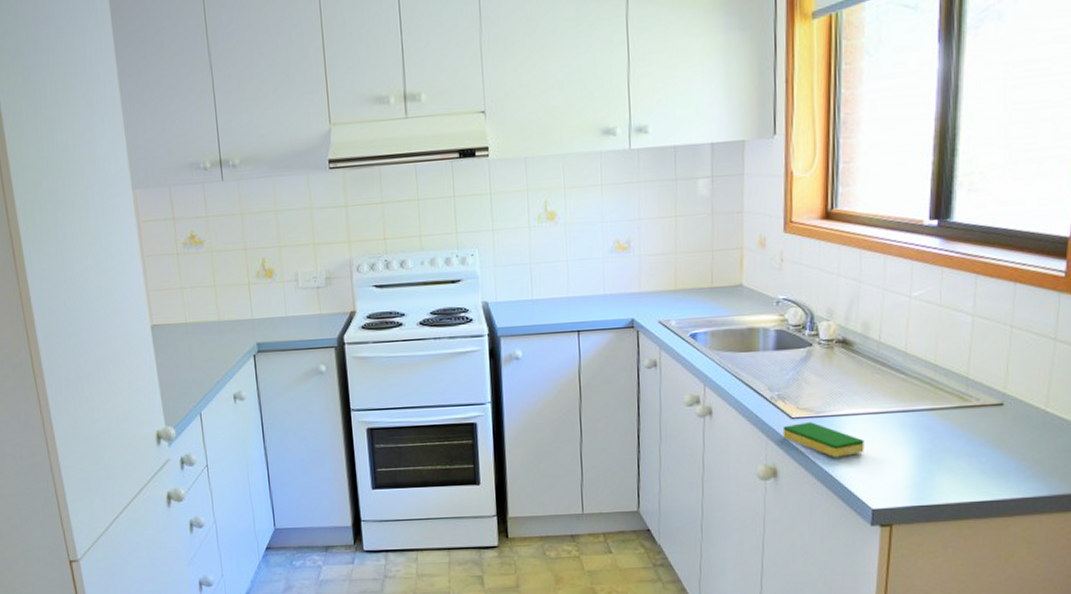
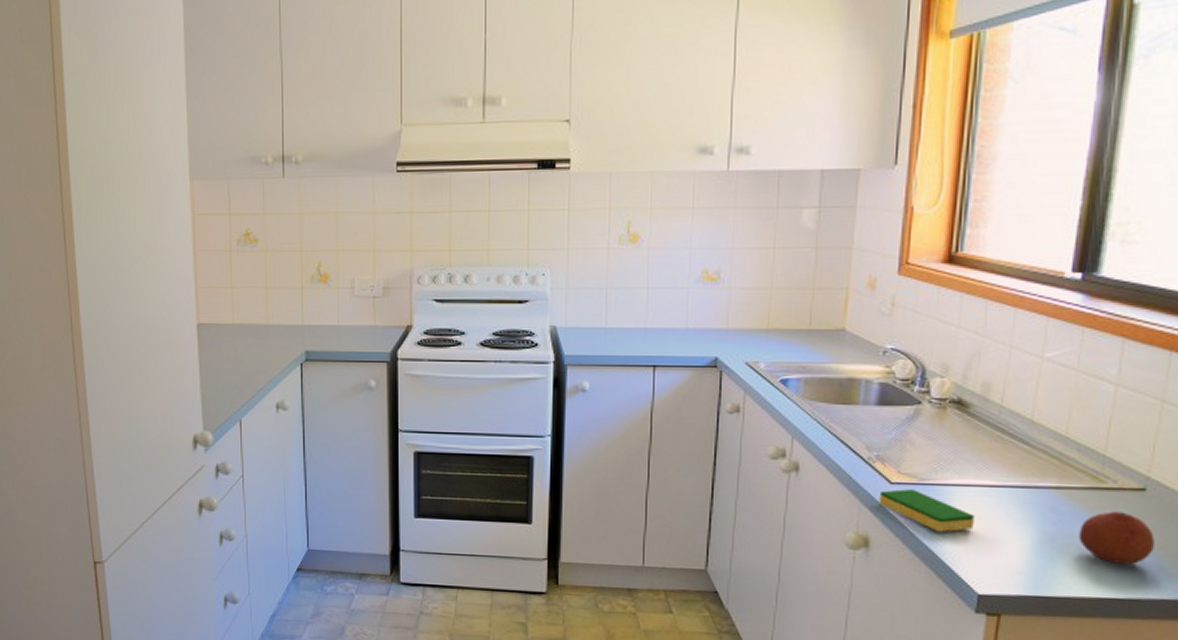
fruit: none [952,425,1013,472] -> present [1078,511,1155,566]

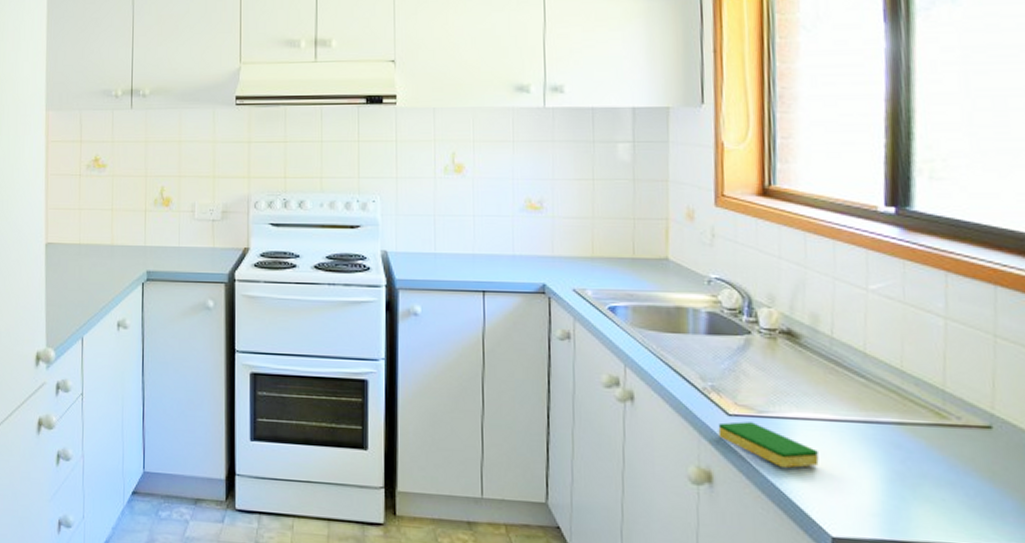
fruit: present [1078,511,1155,566] -> none [929,450,1011,509]

